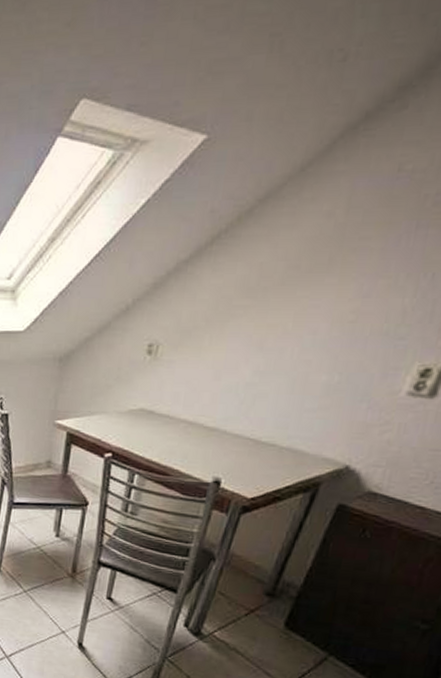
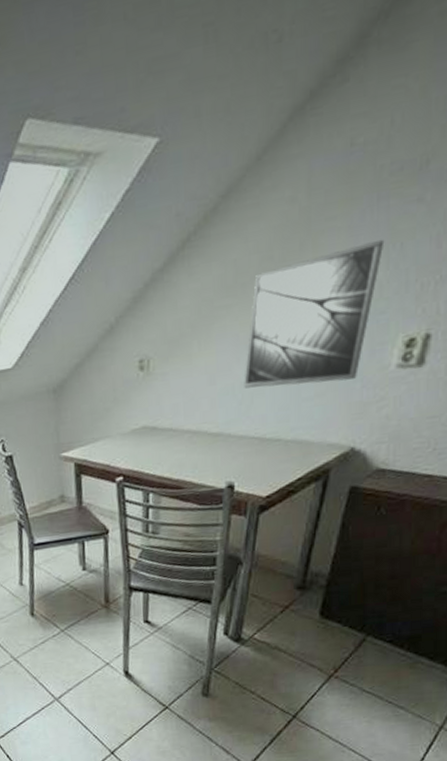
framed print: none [248,266,417,398] -> present [244,239,385,389]

